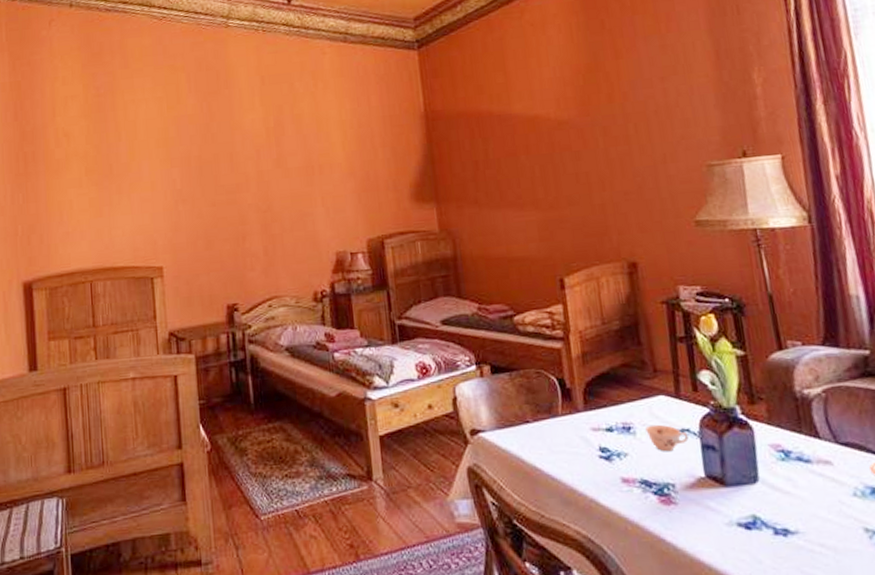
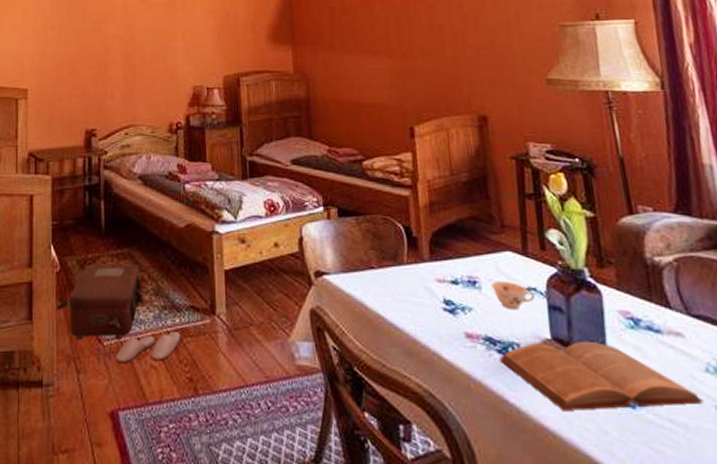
suitcase: none [210,437,299,516] -> present [57,264,144,339]
slippers: none [274,499,339,536] -> present [116,331,181,364]
book: none [655,476,852,544] -> present [499,341,704,410]

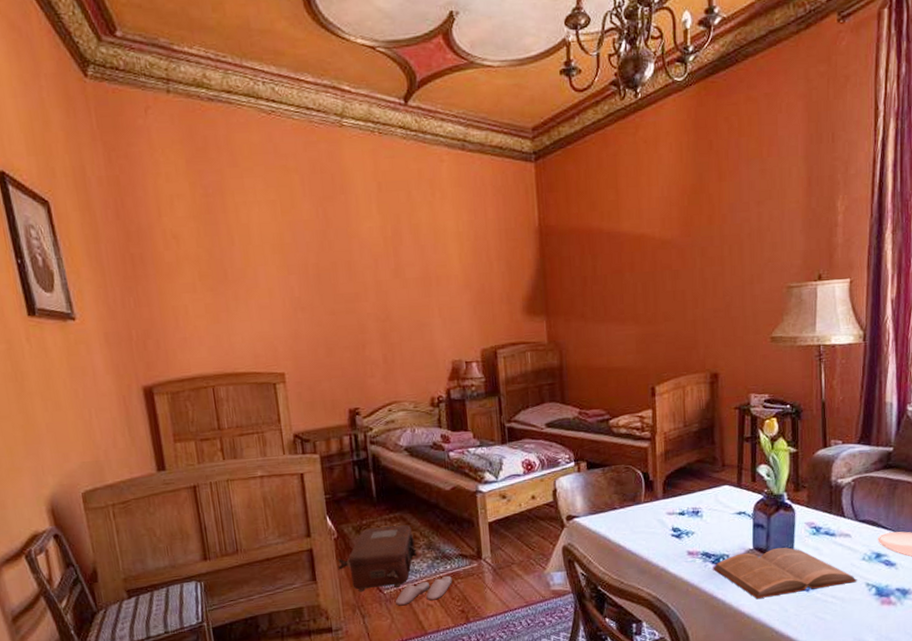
teacup: present [491,281,535,310] -> none [711,508,744,530]

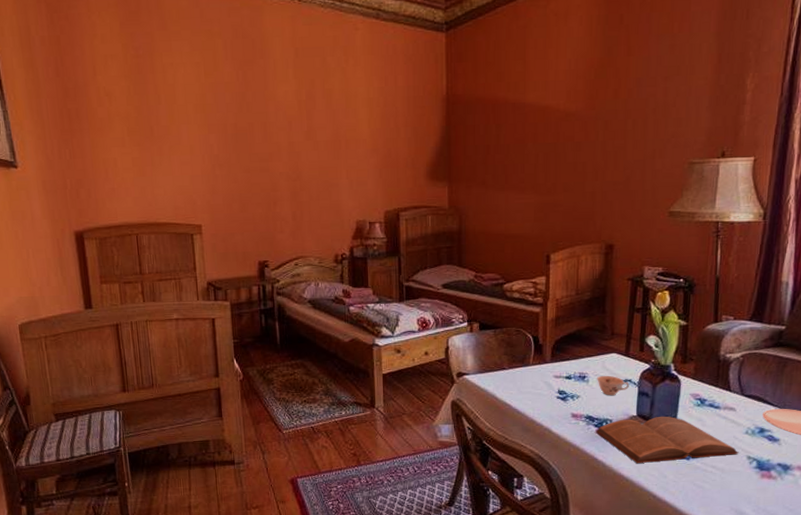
suitcase: present [338,525,418,591] -> none [242,371,315,429]
slippers: present [396,575,452,606] -> none [293,420,346,446]
teacup: none [711,508,744,530] -> present [597,375,629,396]

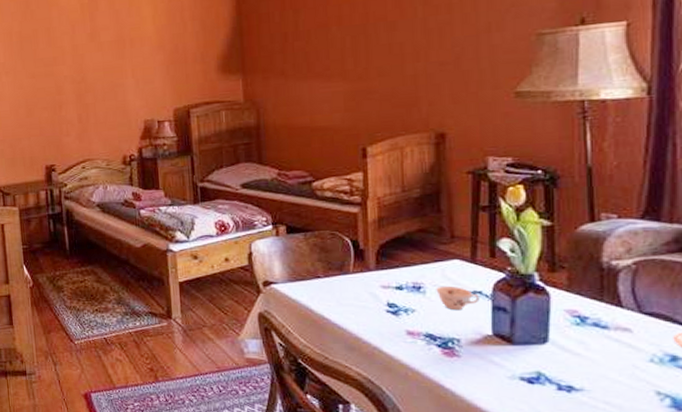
book: present [595,416,739,463] -> none [439,336,643,394]

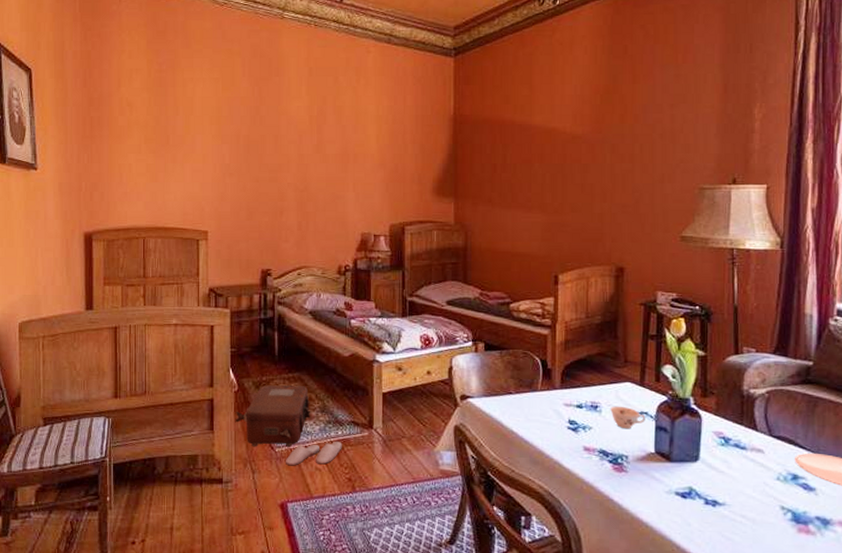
suitcase: none [33,279,107,339] -> present [235,385,311,447]
slippers: none [86,332,141,358] -> present [286,441,342,466]

